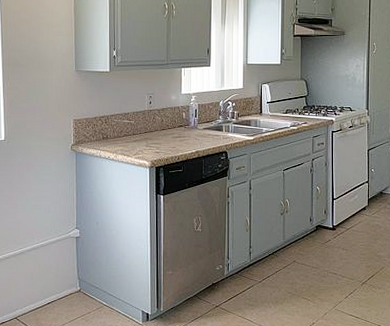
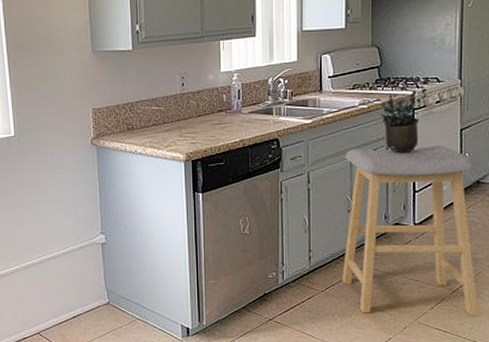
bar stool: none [276,161,383,304] -> present [342,145,479,316]
potted plant: none [307,109,344,167] -> present [381,80,429,154]

